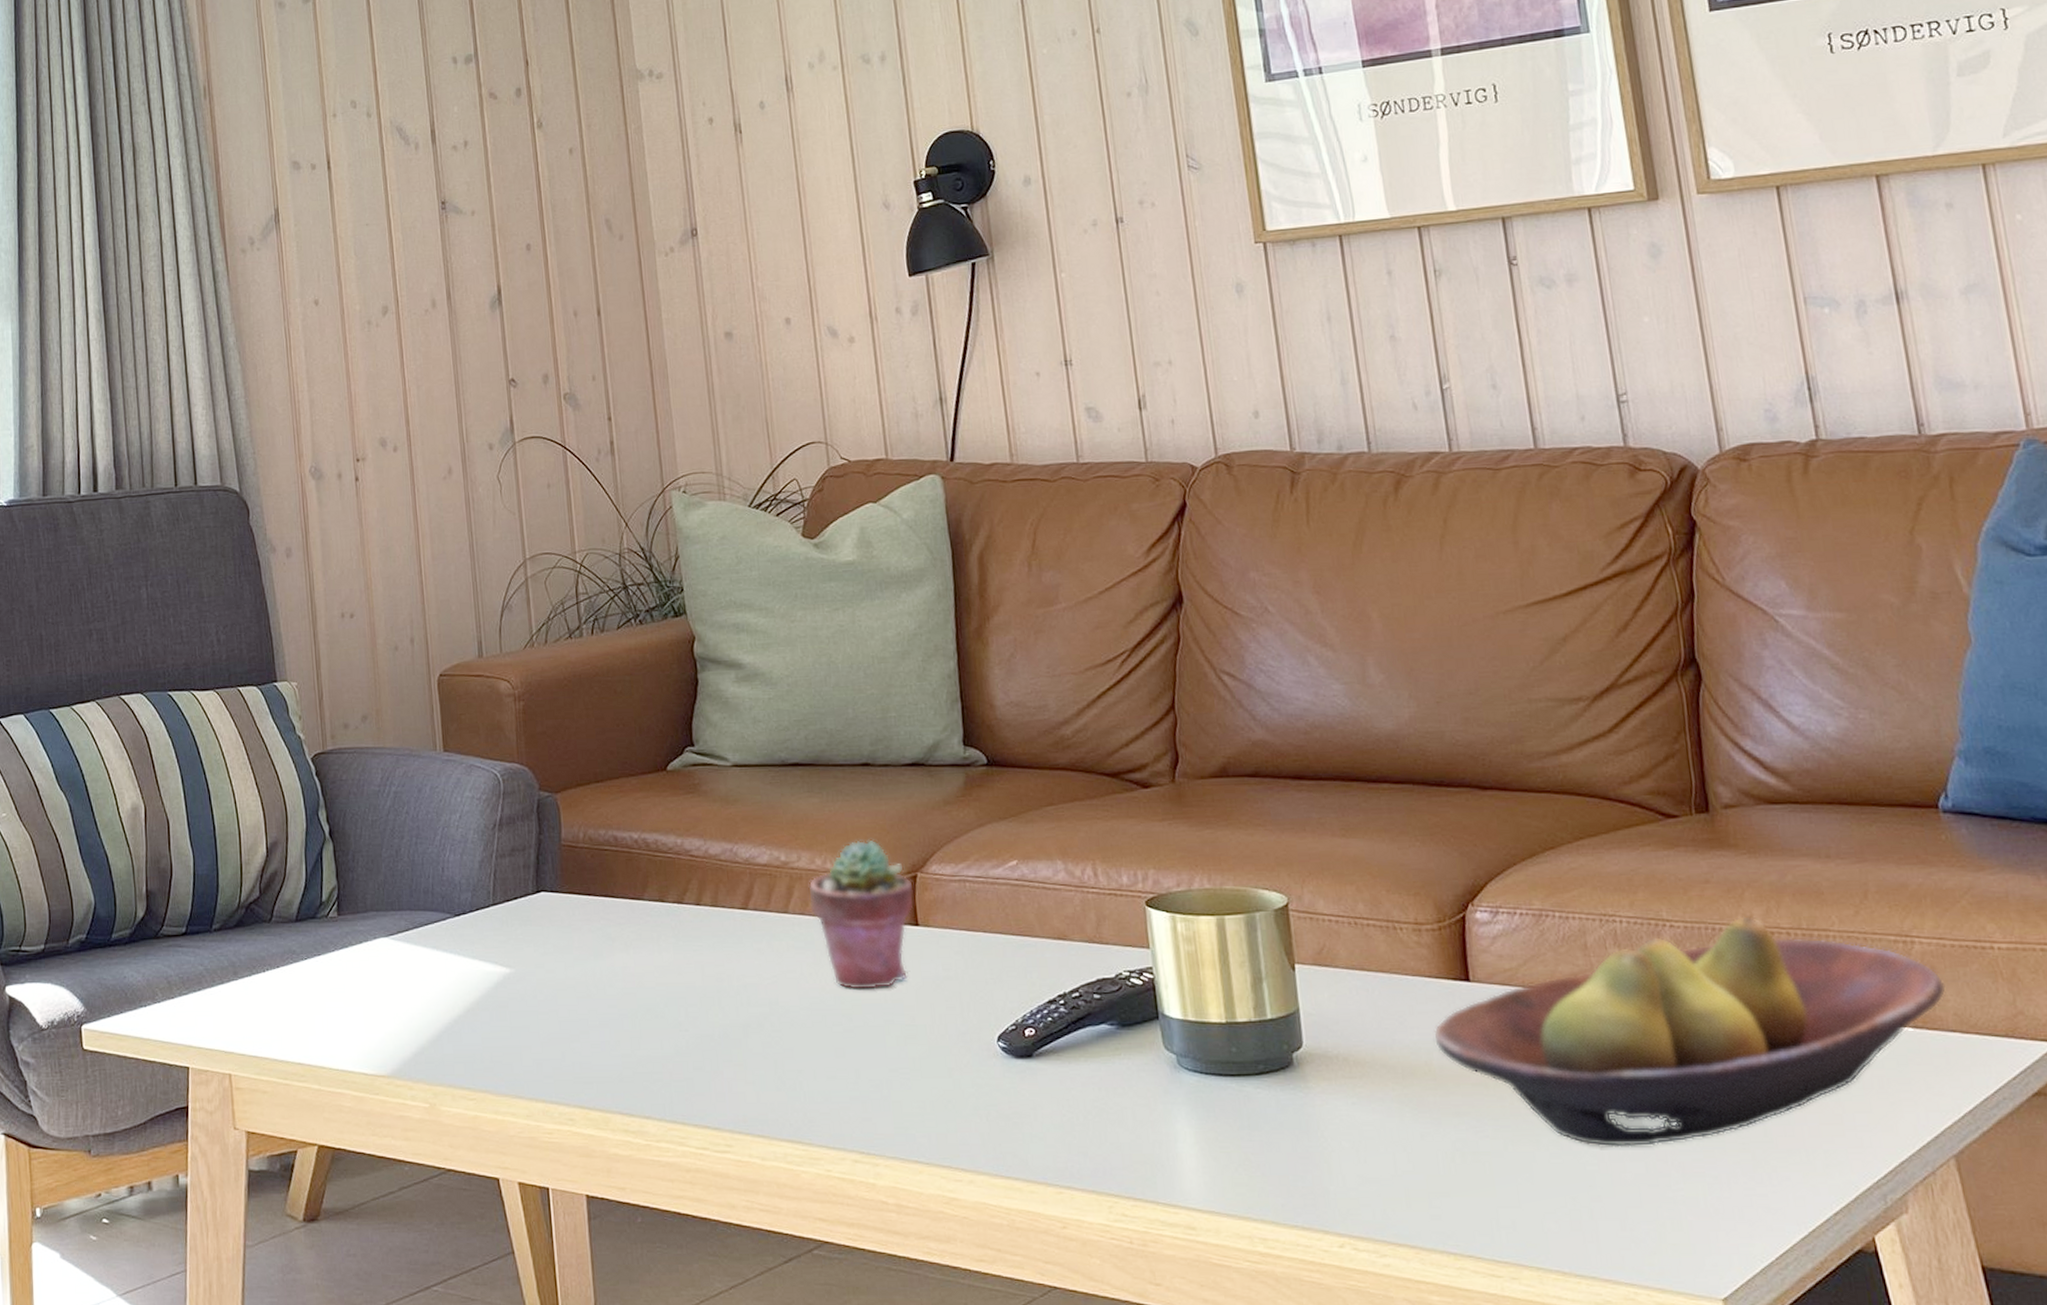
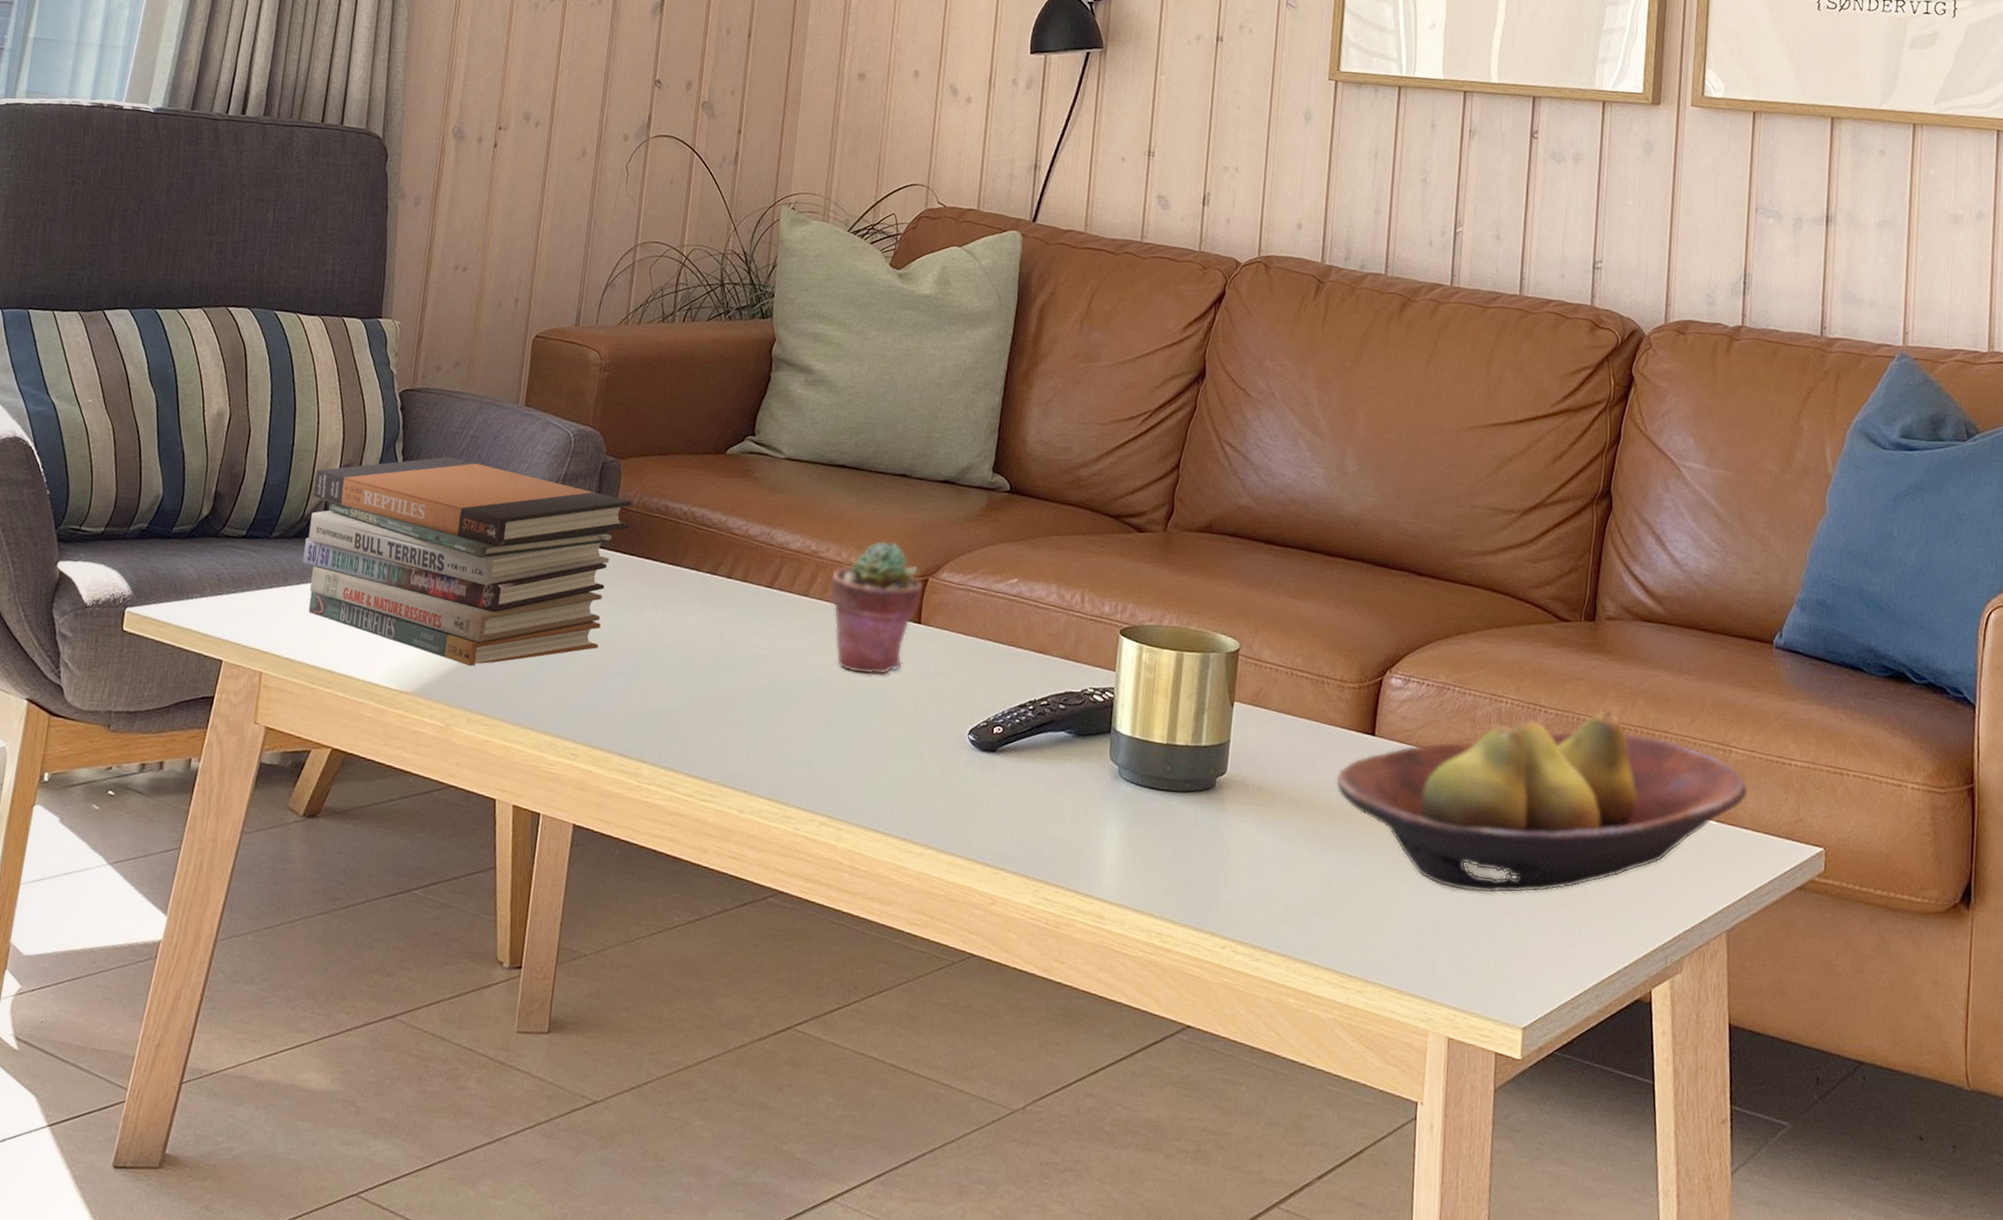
book stack: none [244,817,580,1039] -> present [302,456,631,667]

